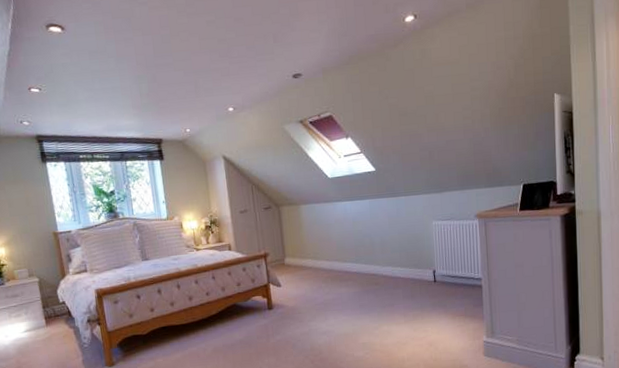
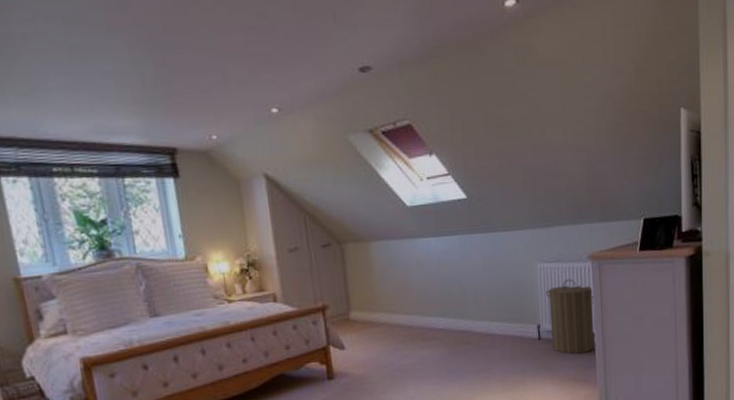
laundry hamper: none [440,233,482,295] -> present [545,279,595,354]

